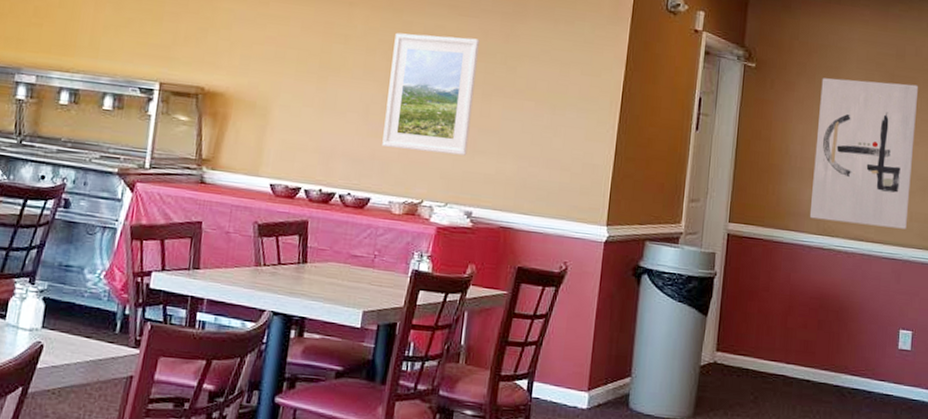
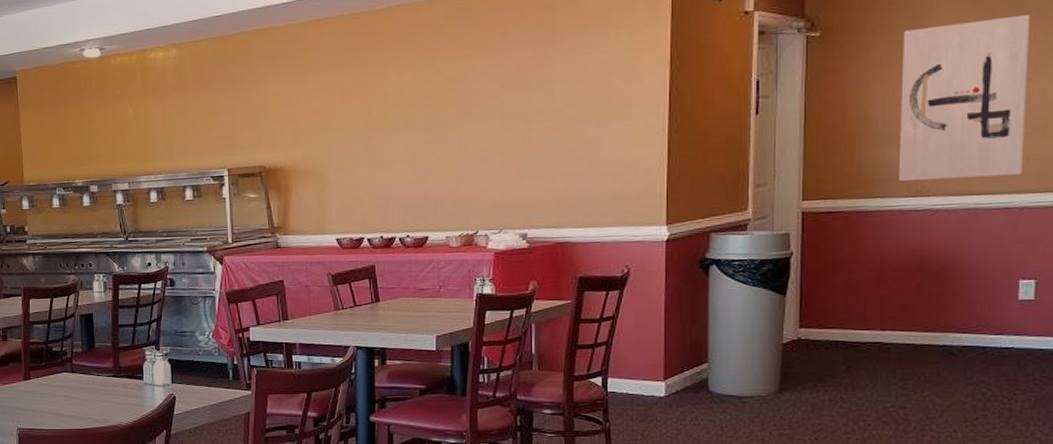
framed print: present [382,32,480,156] -> none [430,70,515,188]

